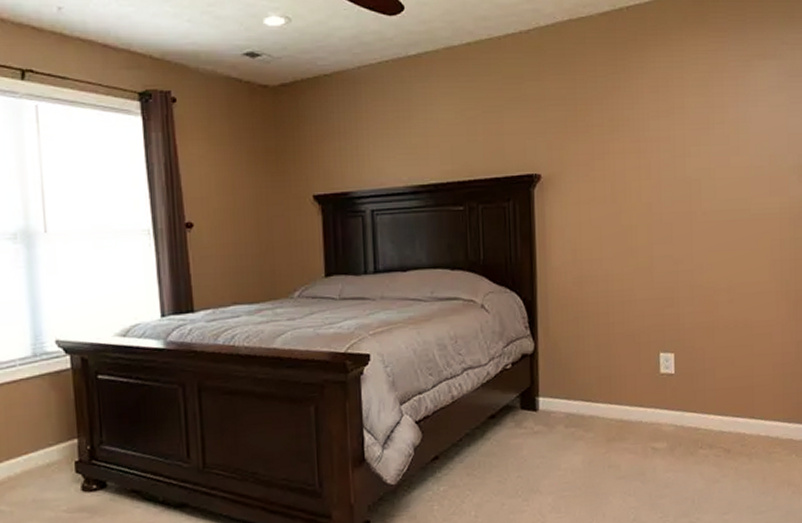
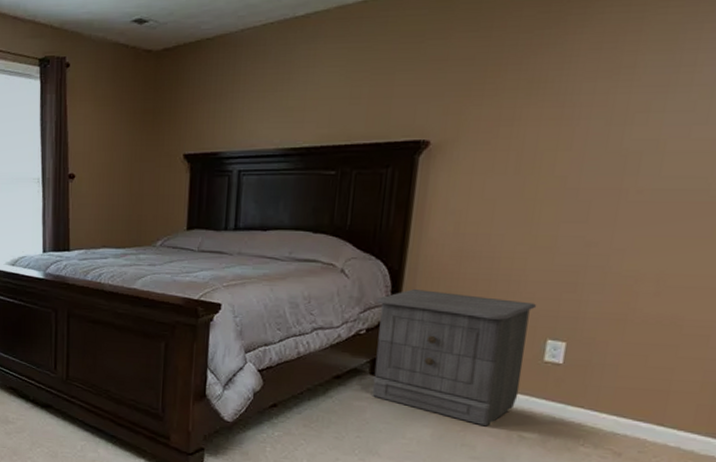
nightstand: none [517,317,647,445] -> present [372,289,537,427]

